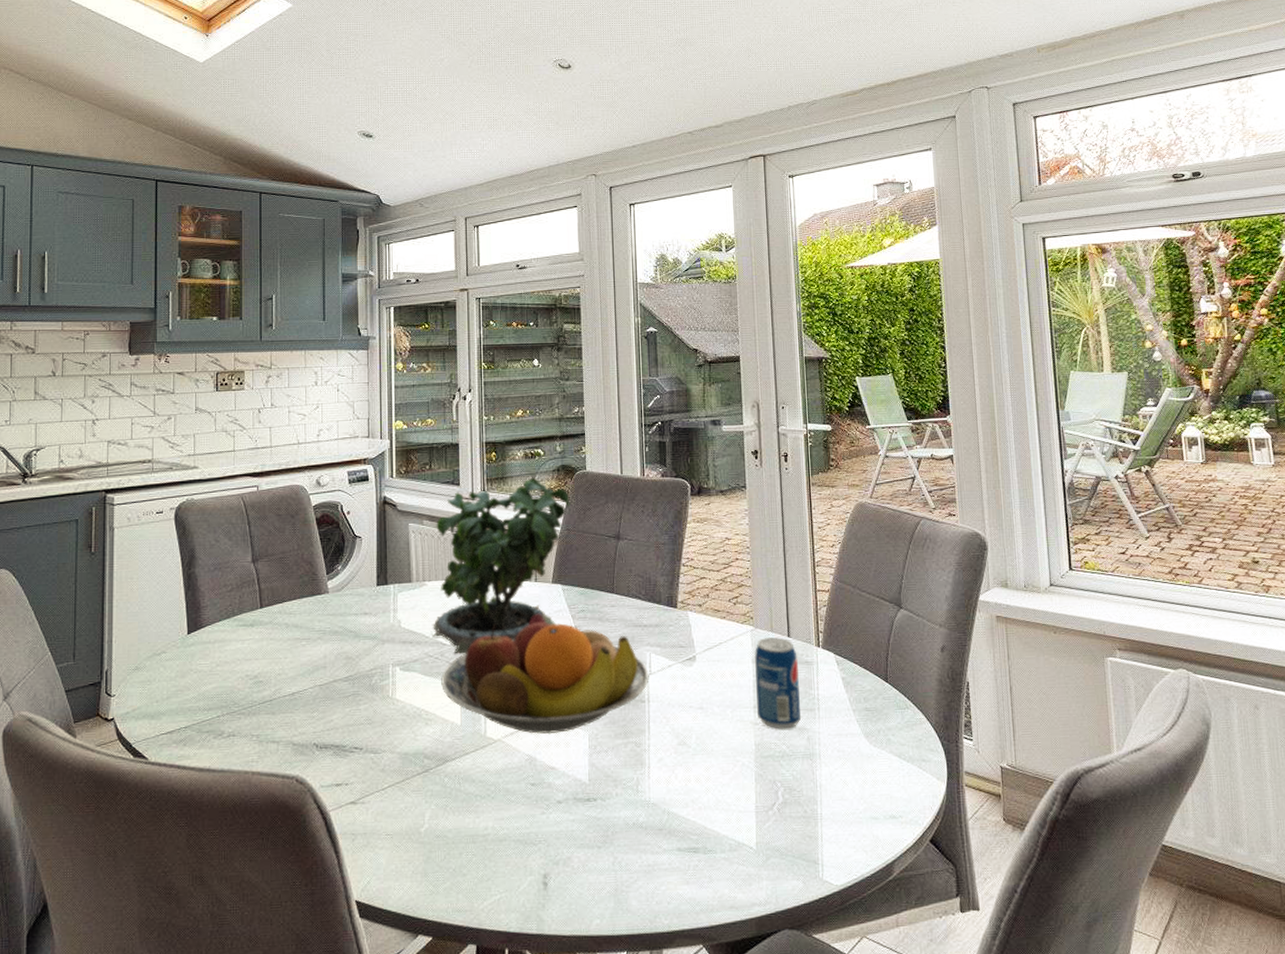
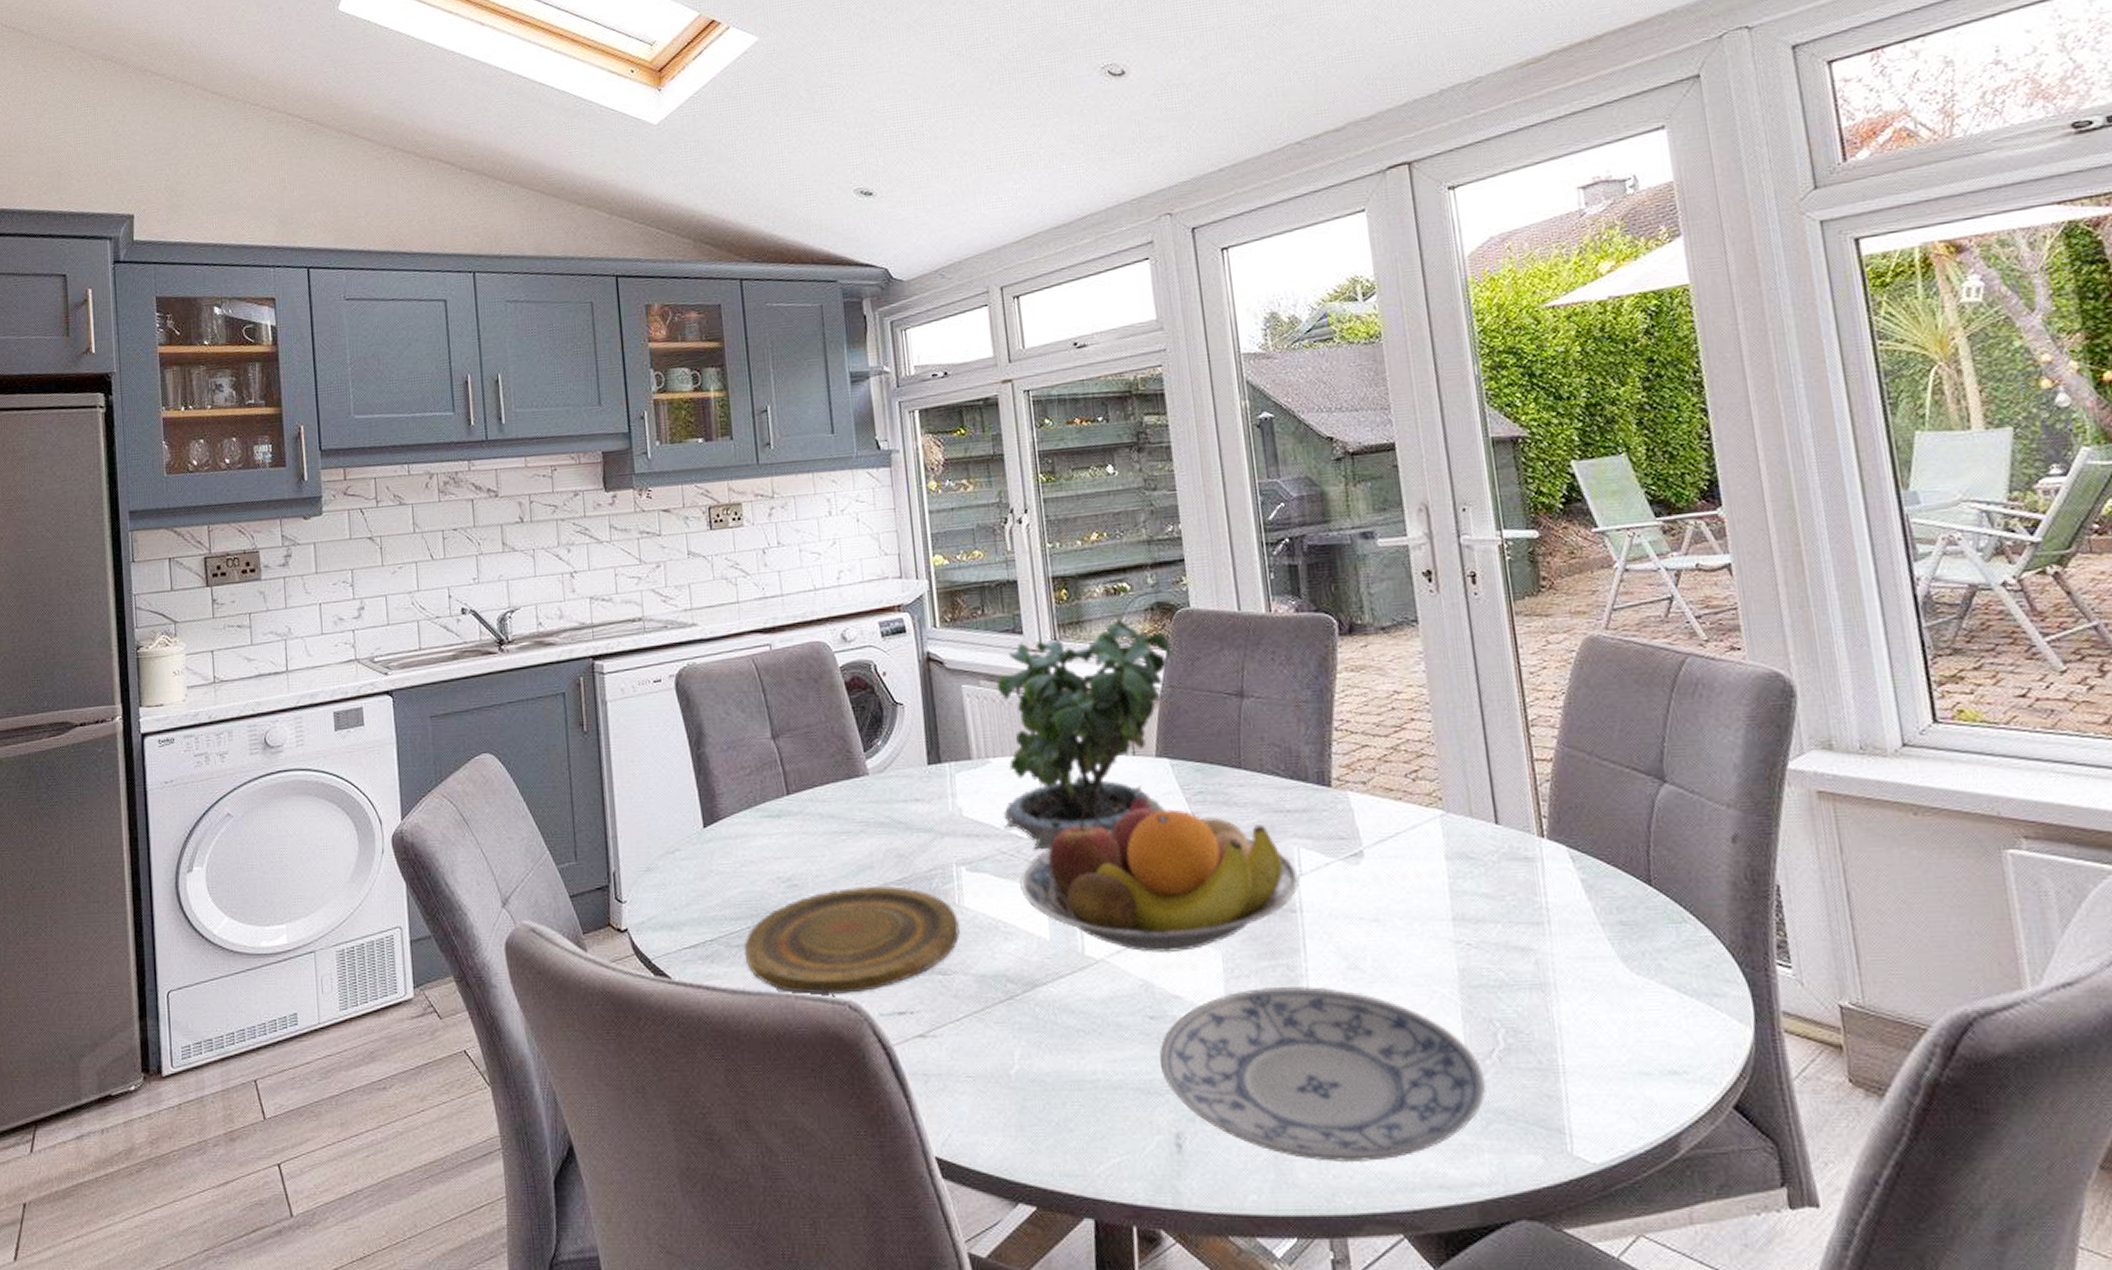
plate: none [213,682,390,771] -> present [744,886,960,994]
plate: none [536,758,768,892] -> present [1159,986,1486,1163]
beverage can: present [755,637,801,729] -> none [1448,825,1523,950]

